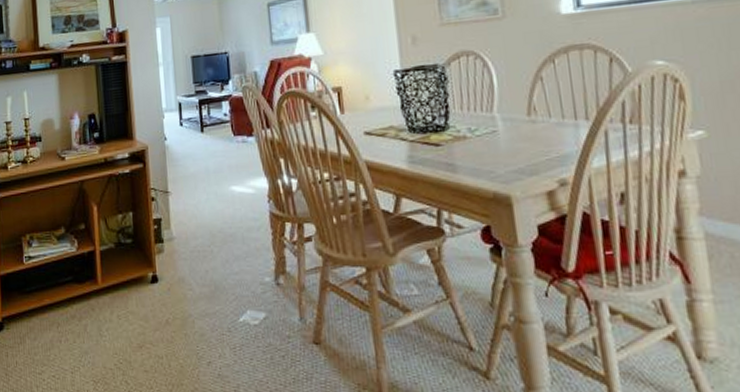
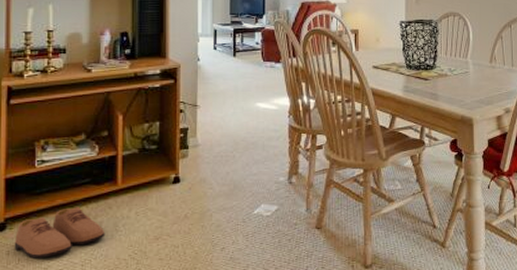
shoe: none [11,307,91,362] -> present [14,207,106,259]

